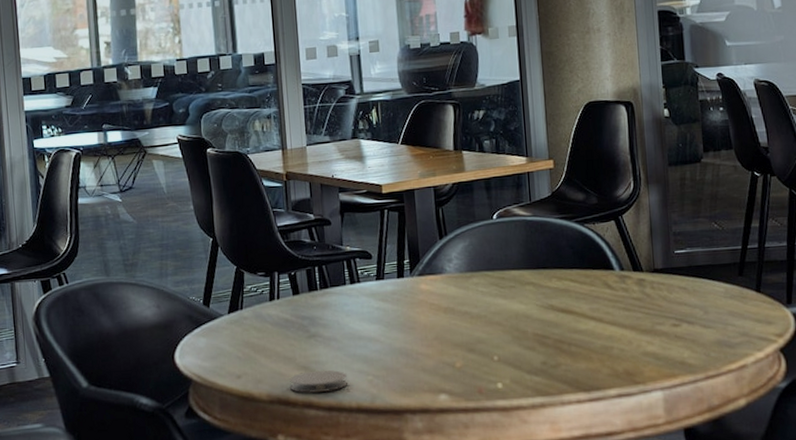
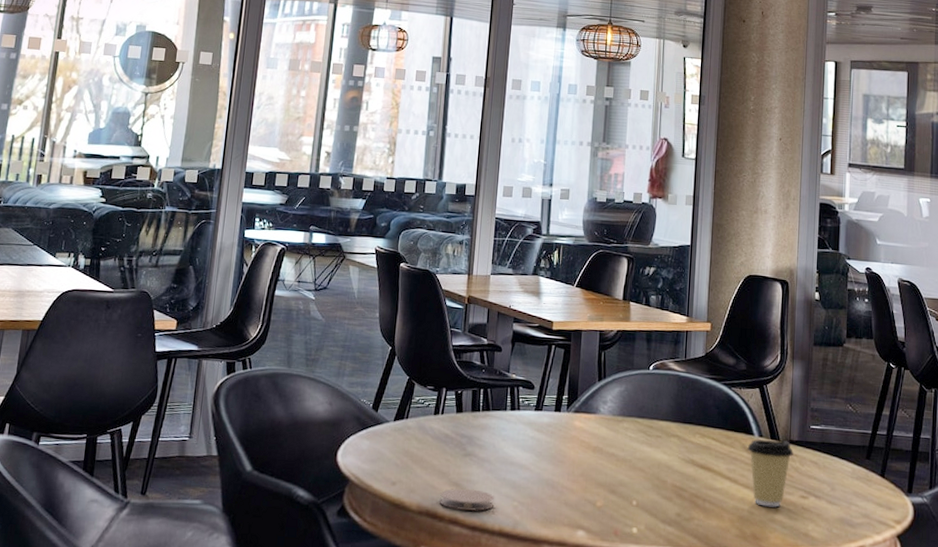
coffee cup: none [608,269,659,341] -> present [747,439,793,507]

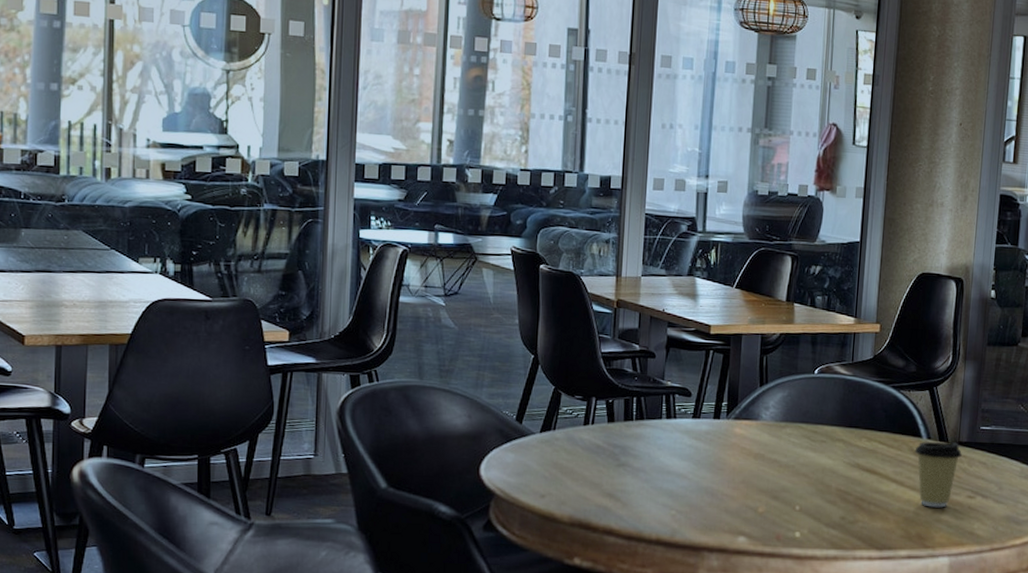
coaster: present [440,488,494,511] -> none [593,499,651,521]

